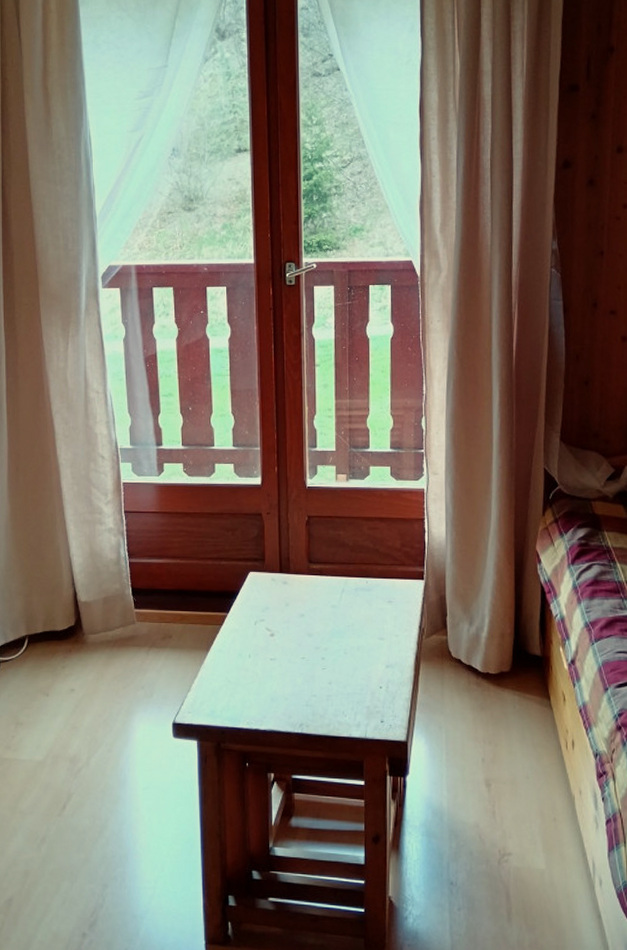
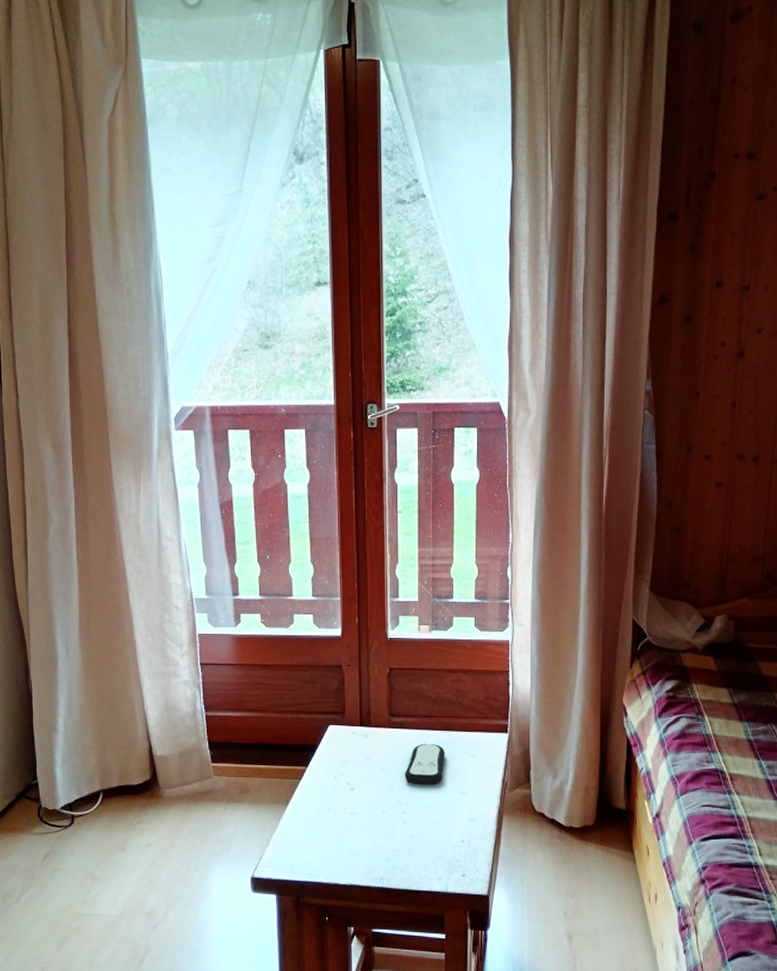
remote control: none [323,591,363,631] -> present [404,744,445,785]

